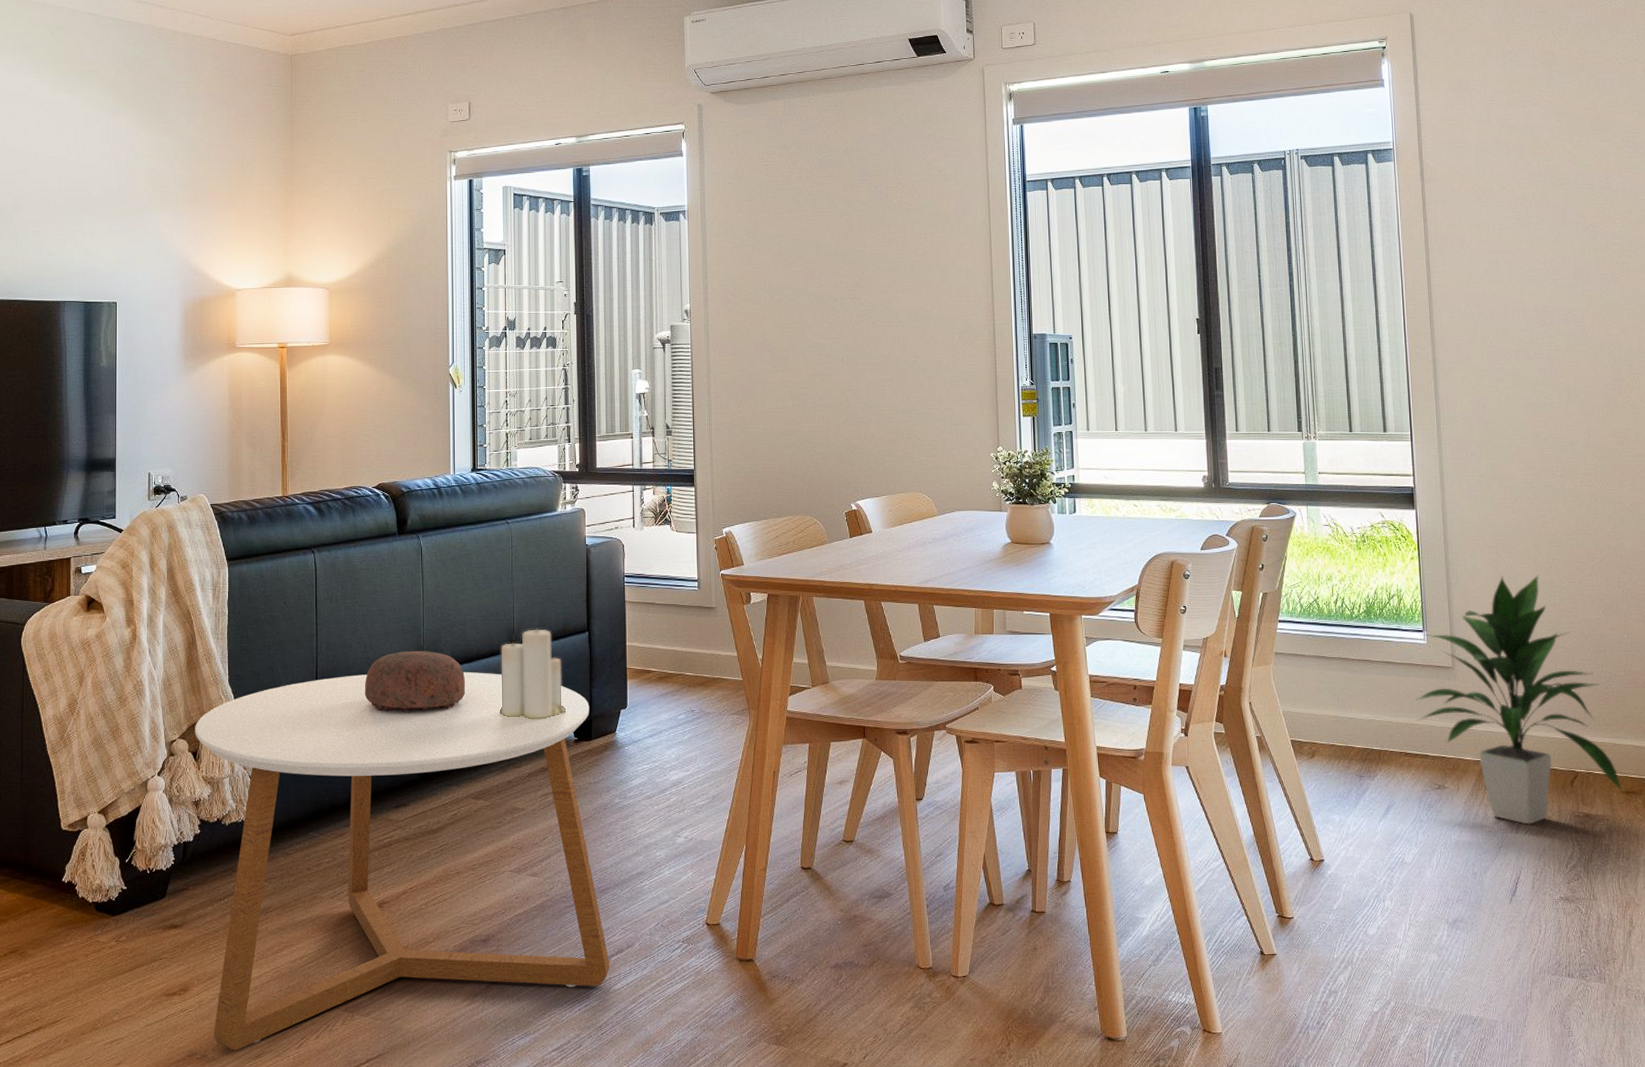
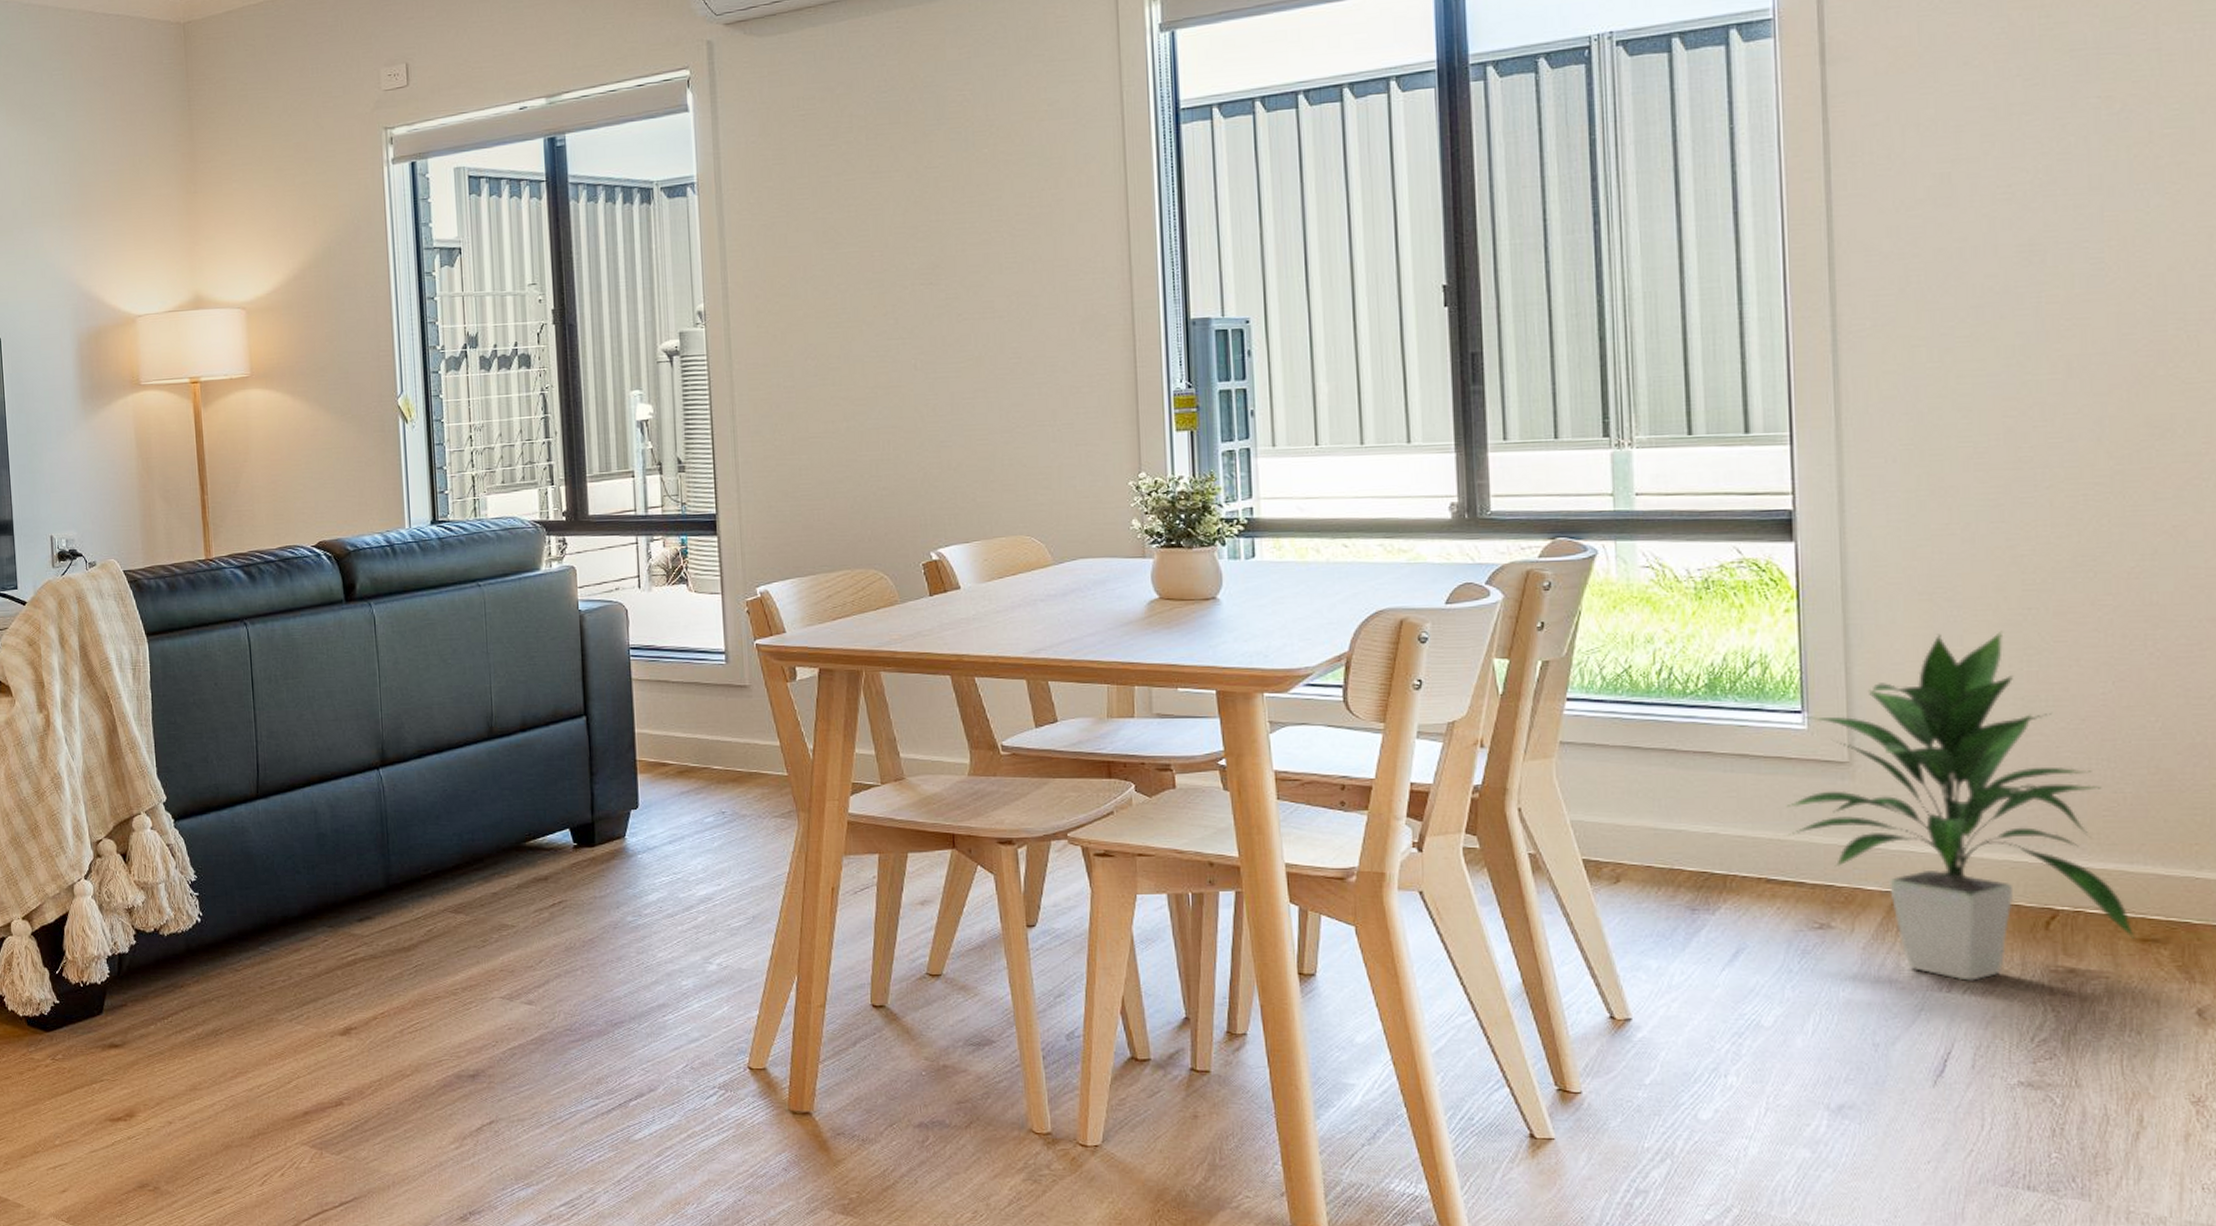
coffee table: present [195,671,610,1051] -> none [122,763,628,1184]
decorative bowl: present [364,651,466,711] -> none [314,739,436,810]
candle: present [499,621,567,720] -> none [477,704,562,821]

